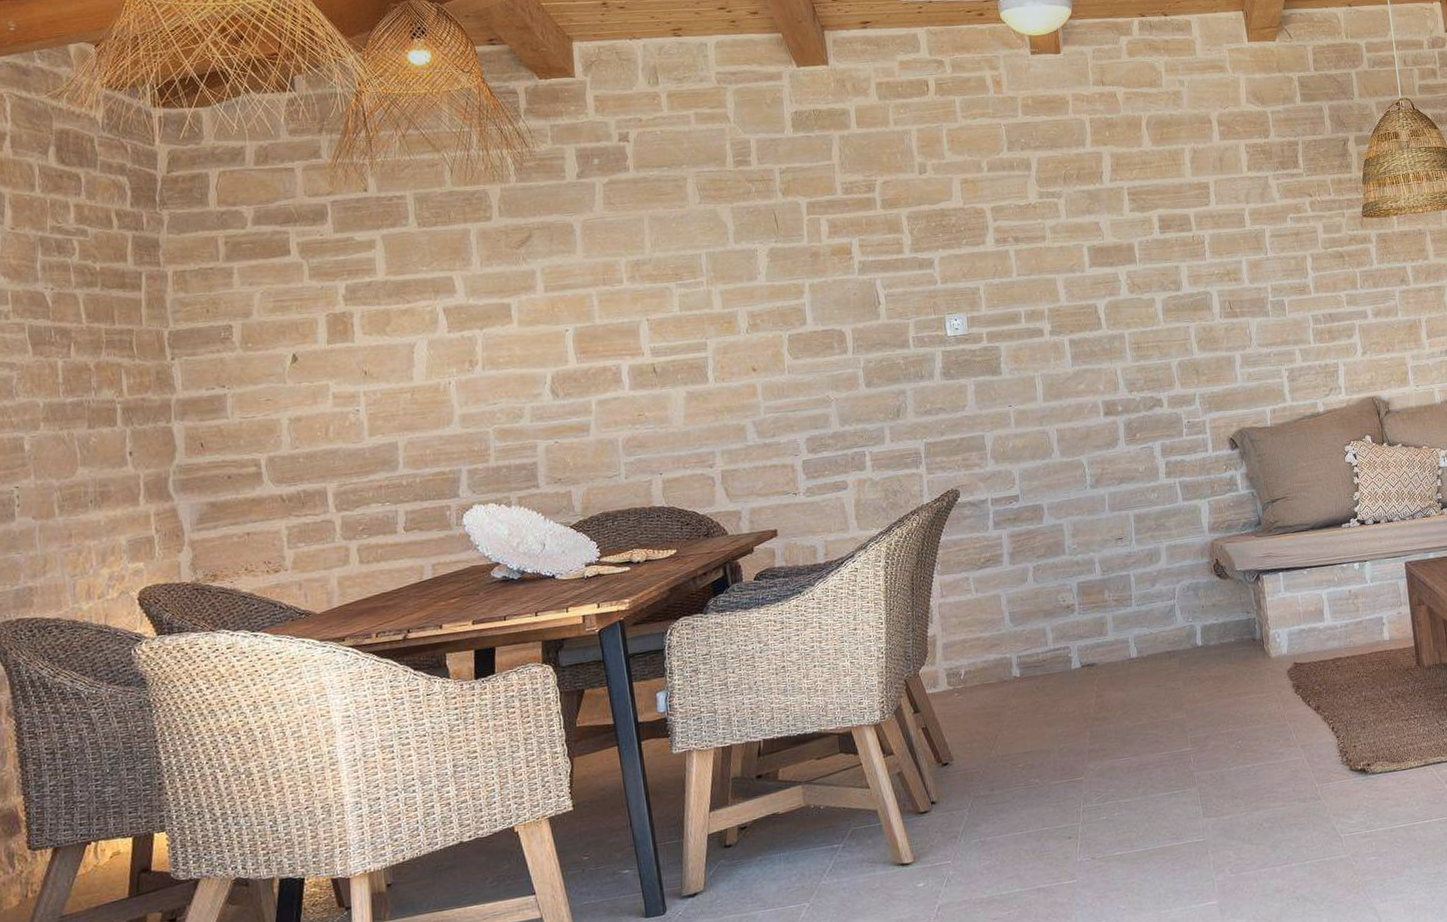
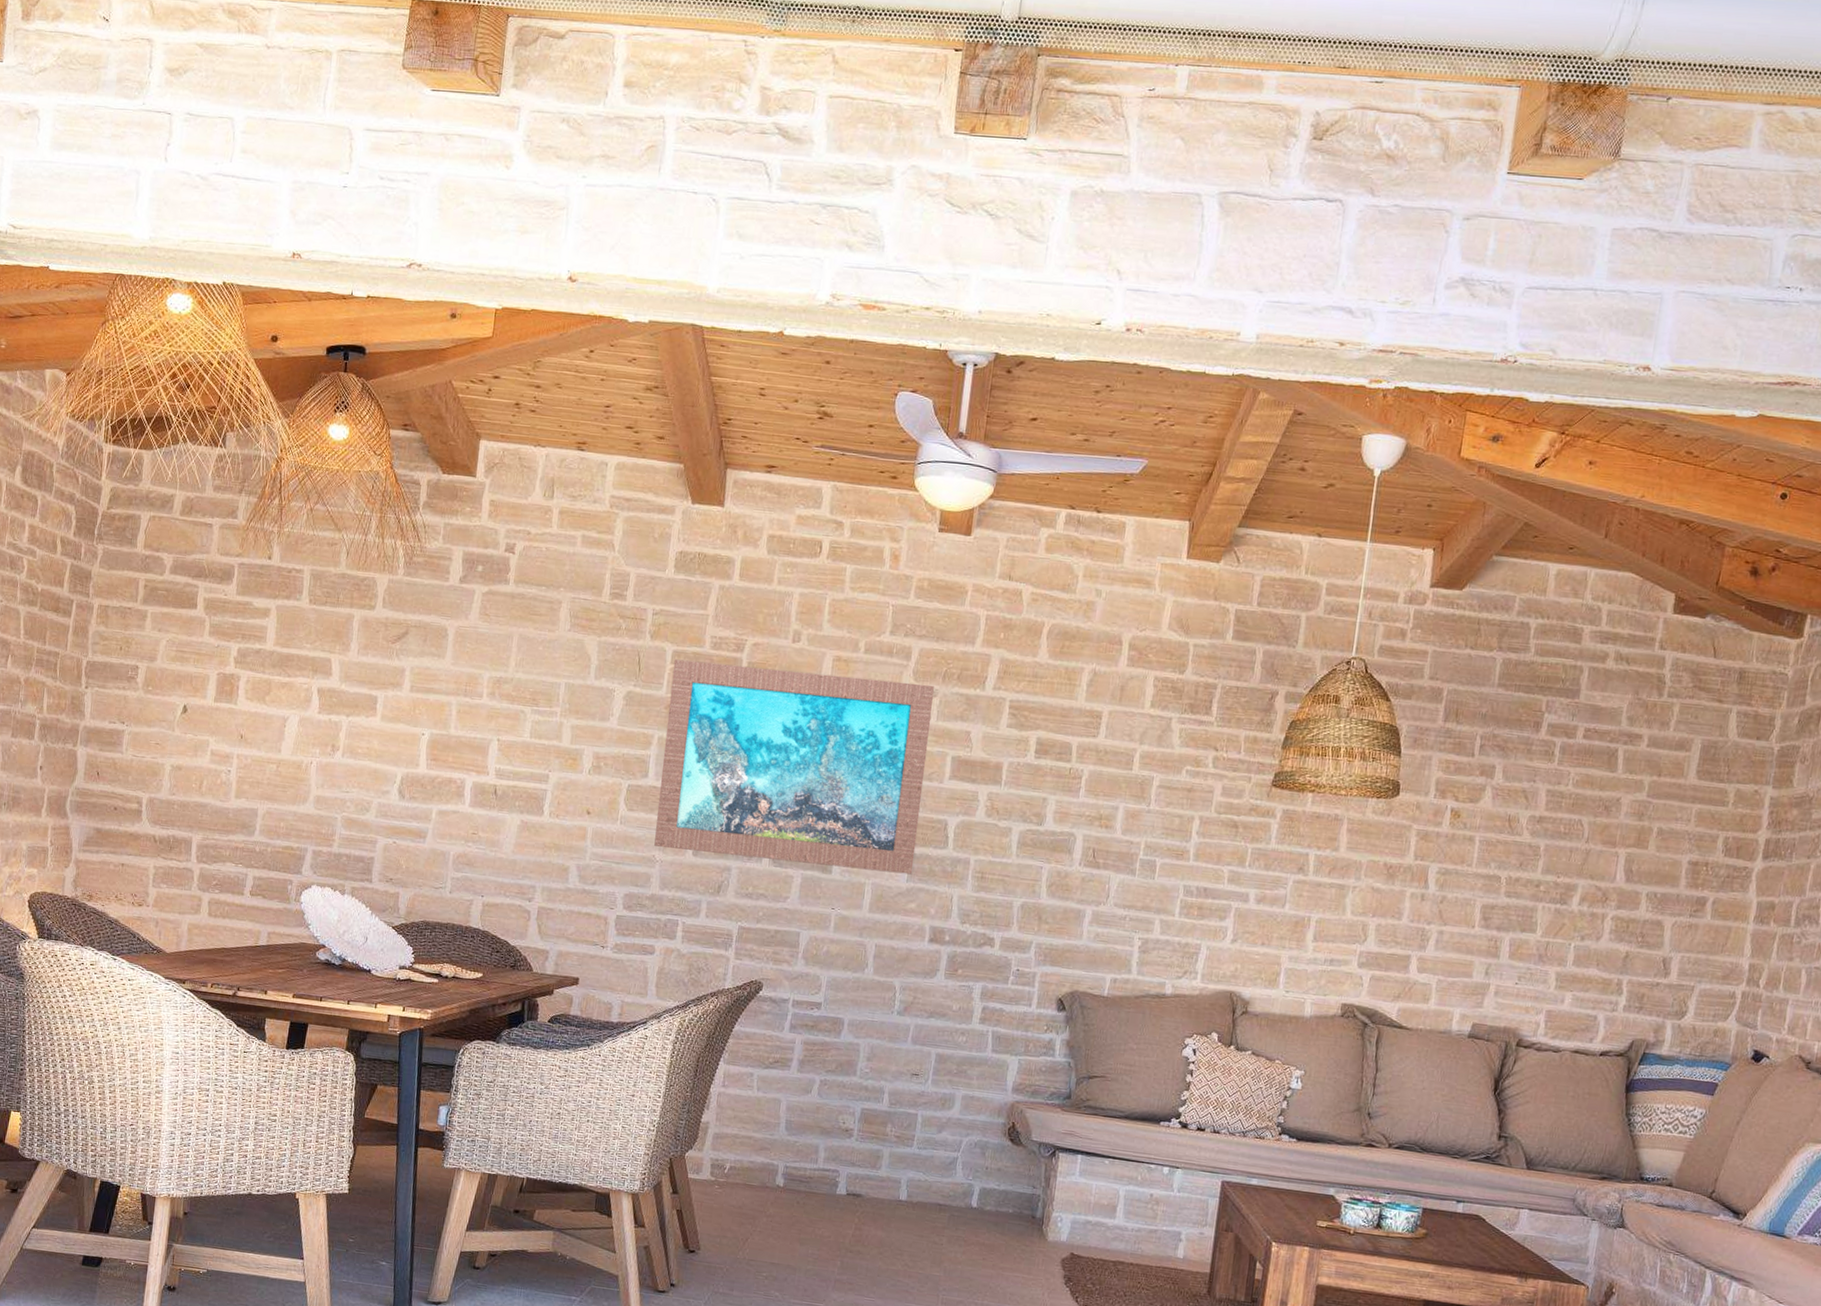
wall art: none [809,188,1076,387] -> present [654,659,934,875]

